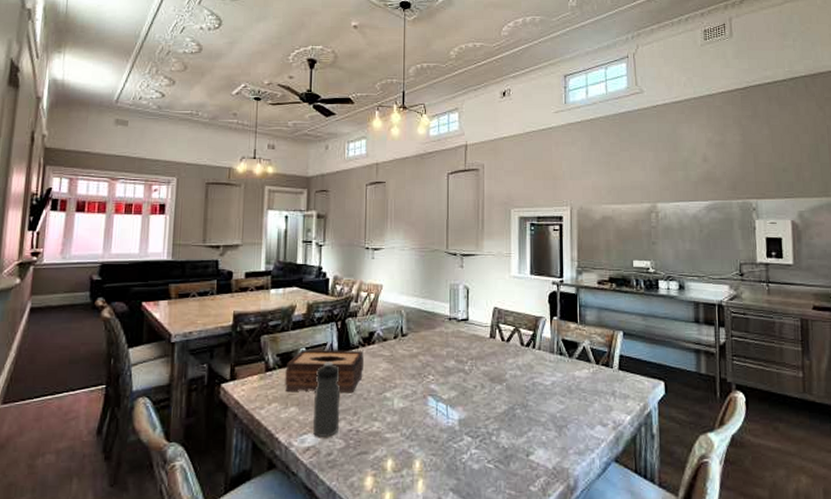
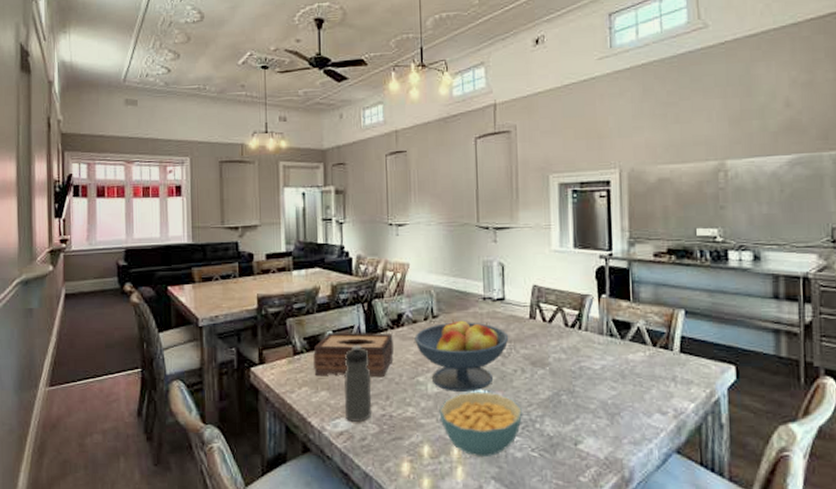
fruit bowl: none [384,338,471,407] -> present [415,319,509,392]
cereal bowl: none [404,406,480,470] -> present [439,392,522,458]

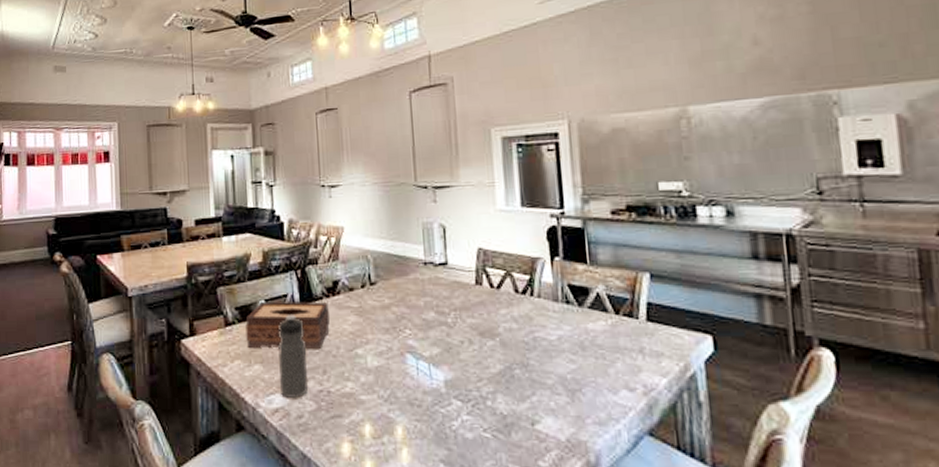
fruit bowl: present [415,319,509,392] -> none [352,286,454,365]
cereal bowl: present [439,392,522,458] -> none [380,365,472,438]

